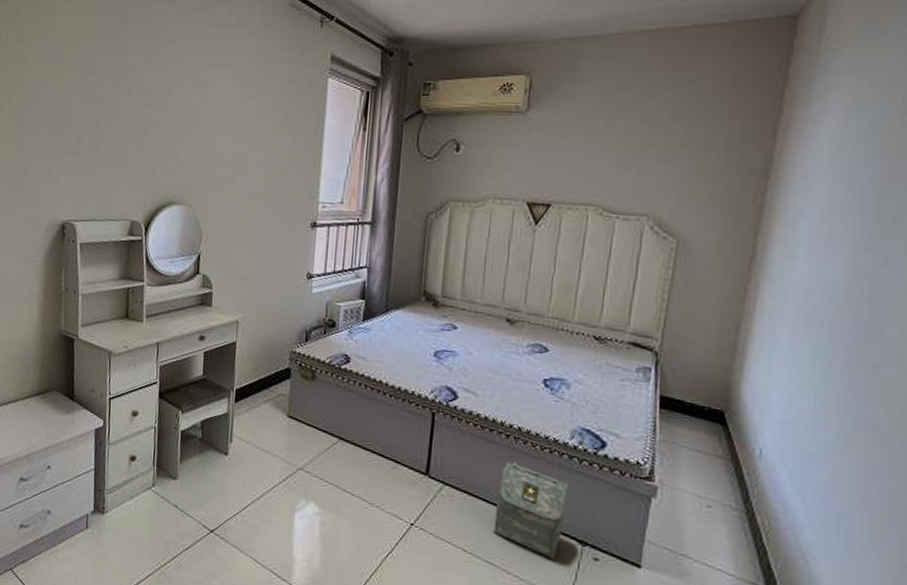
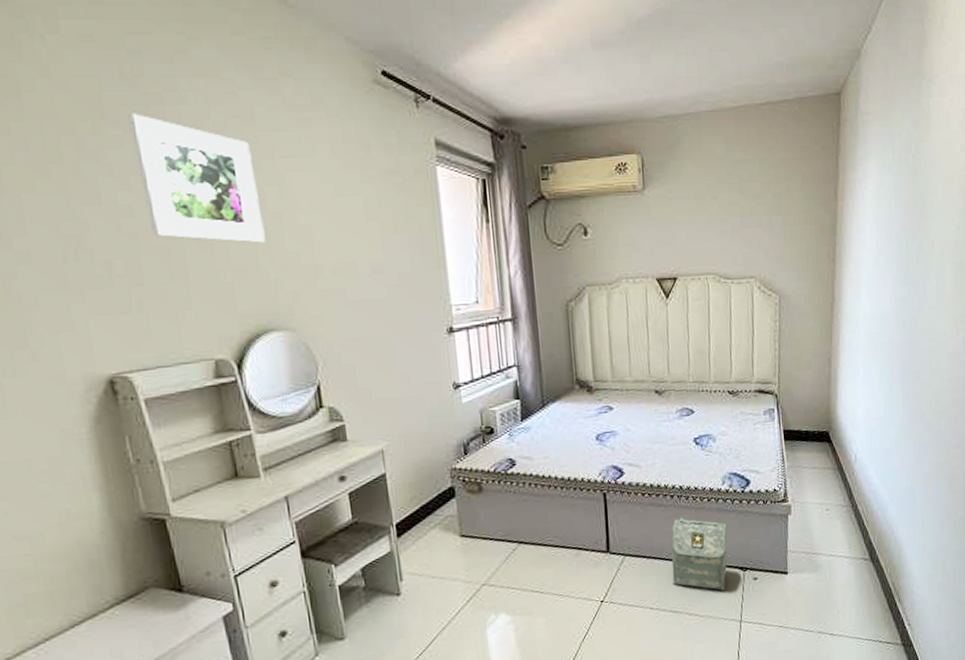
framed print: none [111,29,188,133] -> present [128,113,266,243]

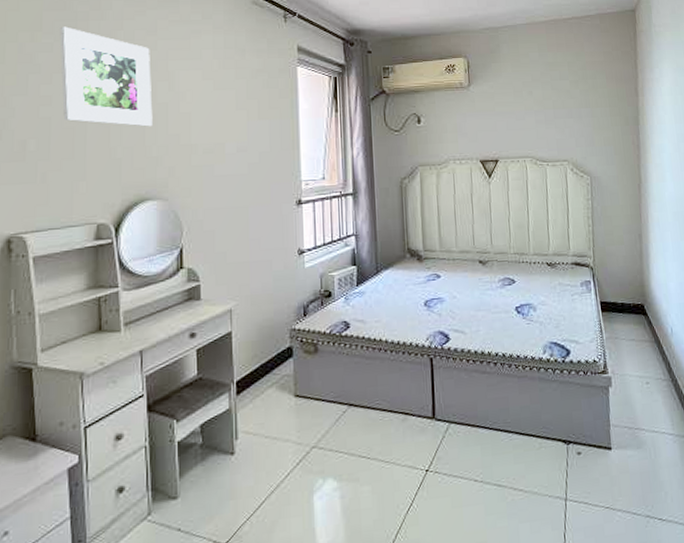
bag: present [671,517,728,591] -> none [495,385,551,465]

